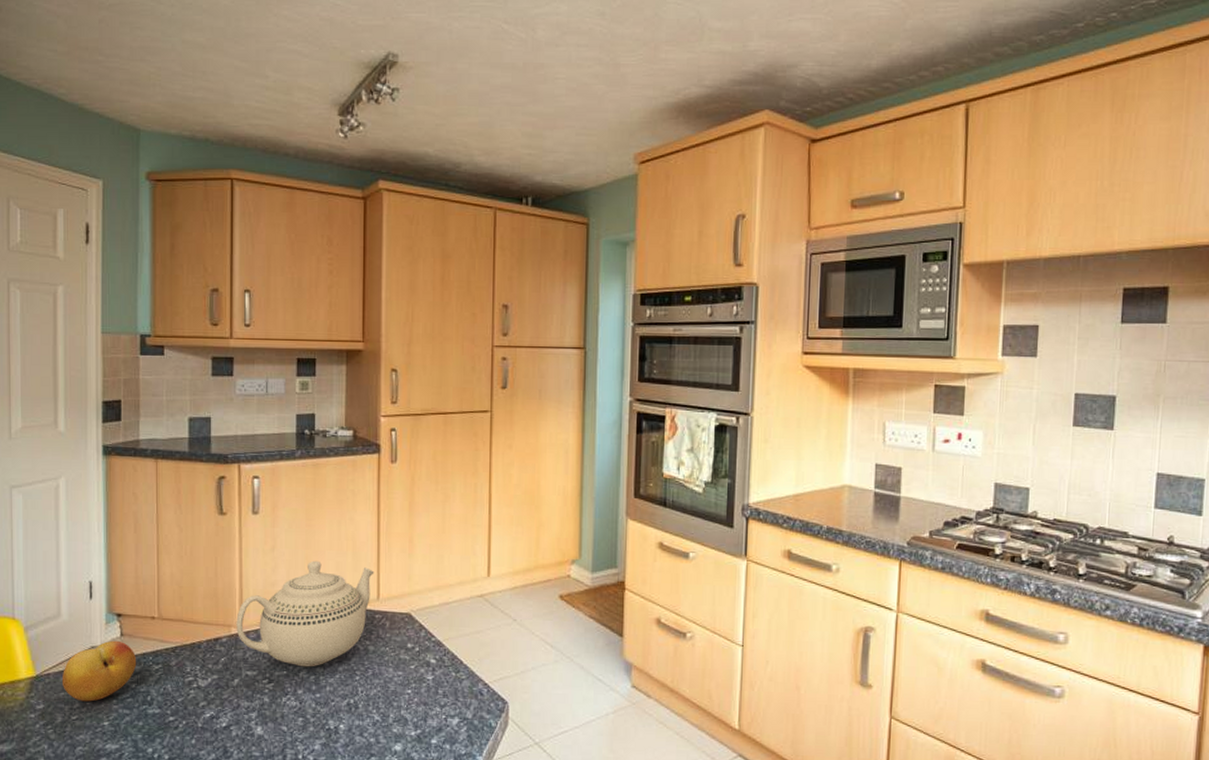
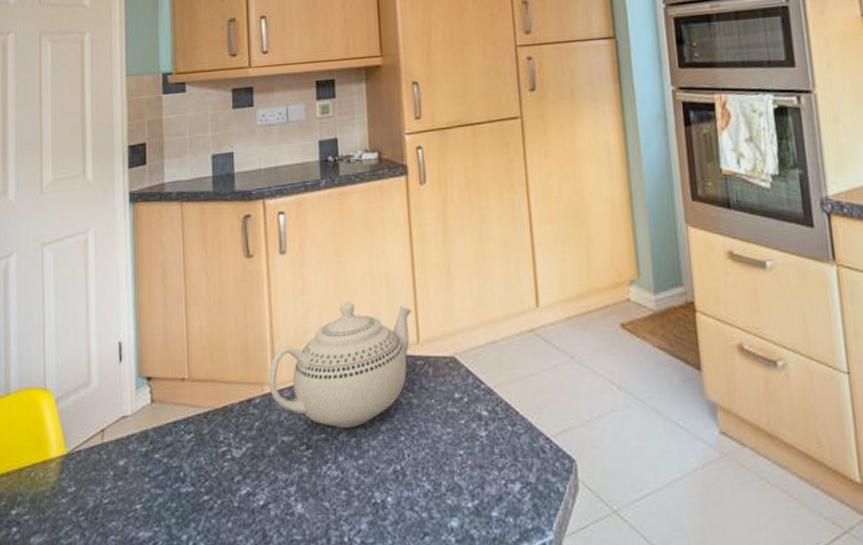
fruit: present [61,640,137,702] -> none [93,408,168,481]

